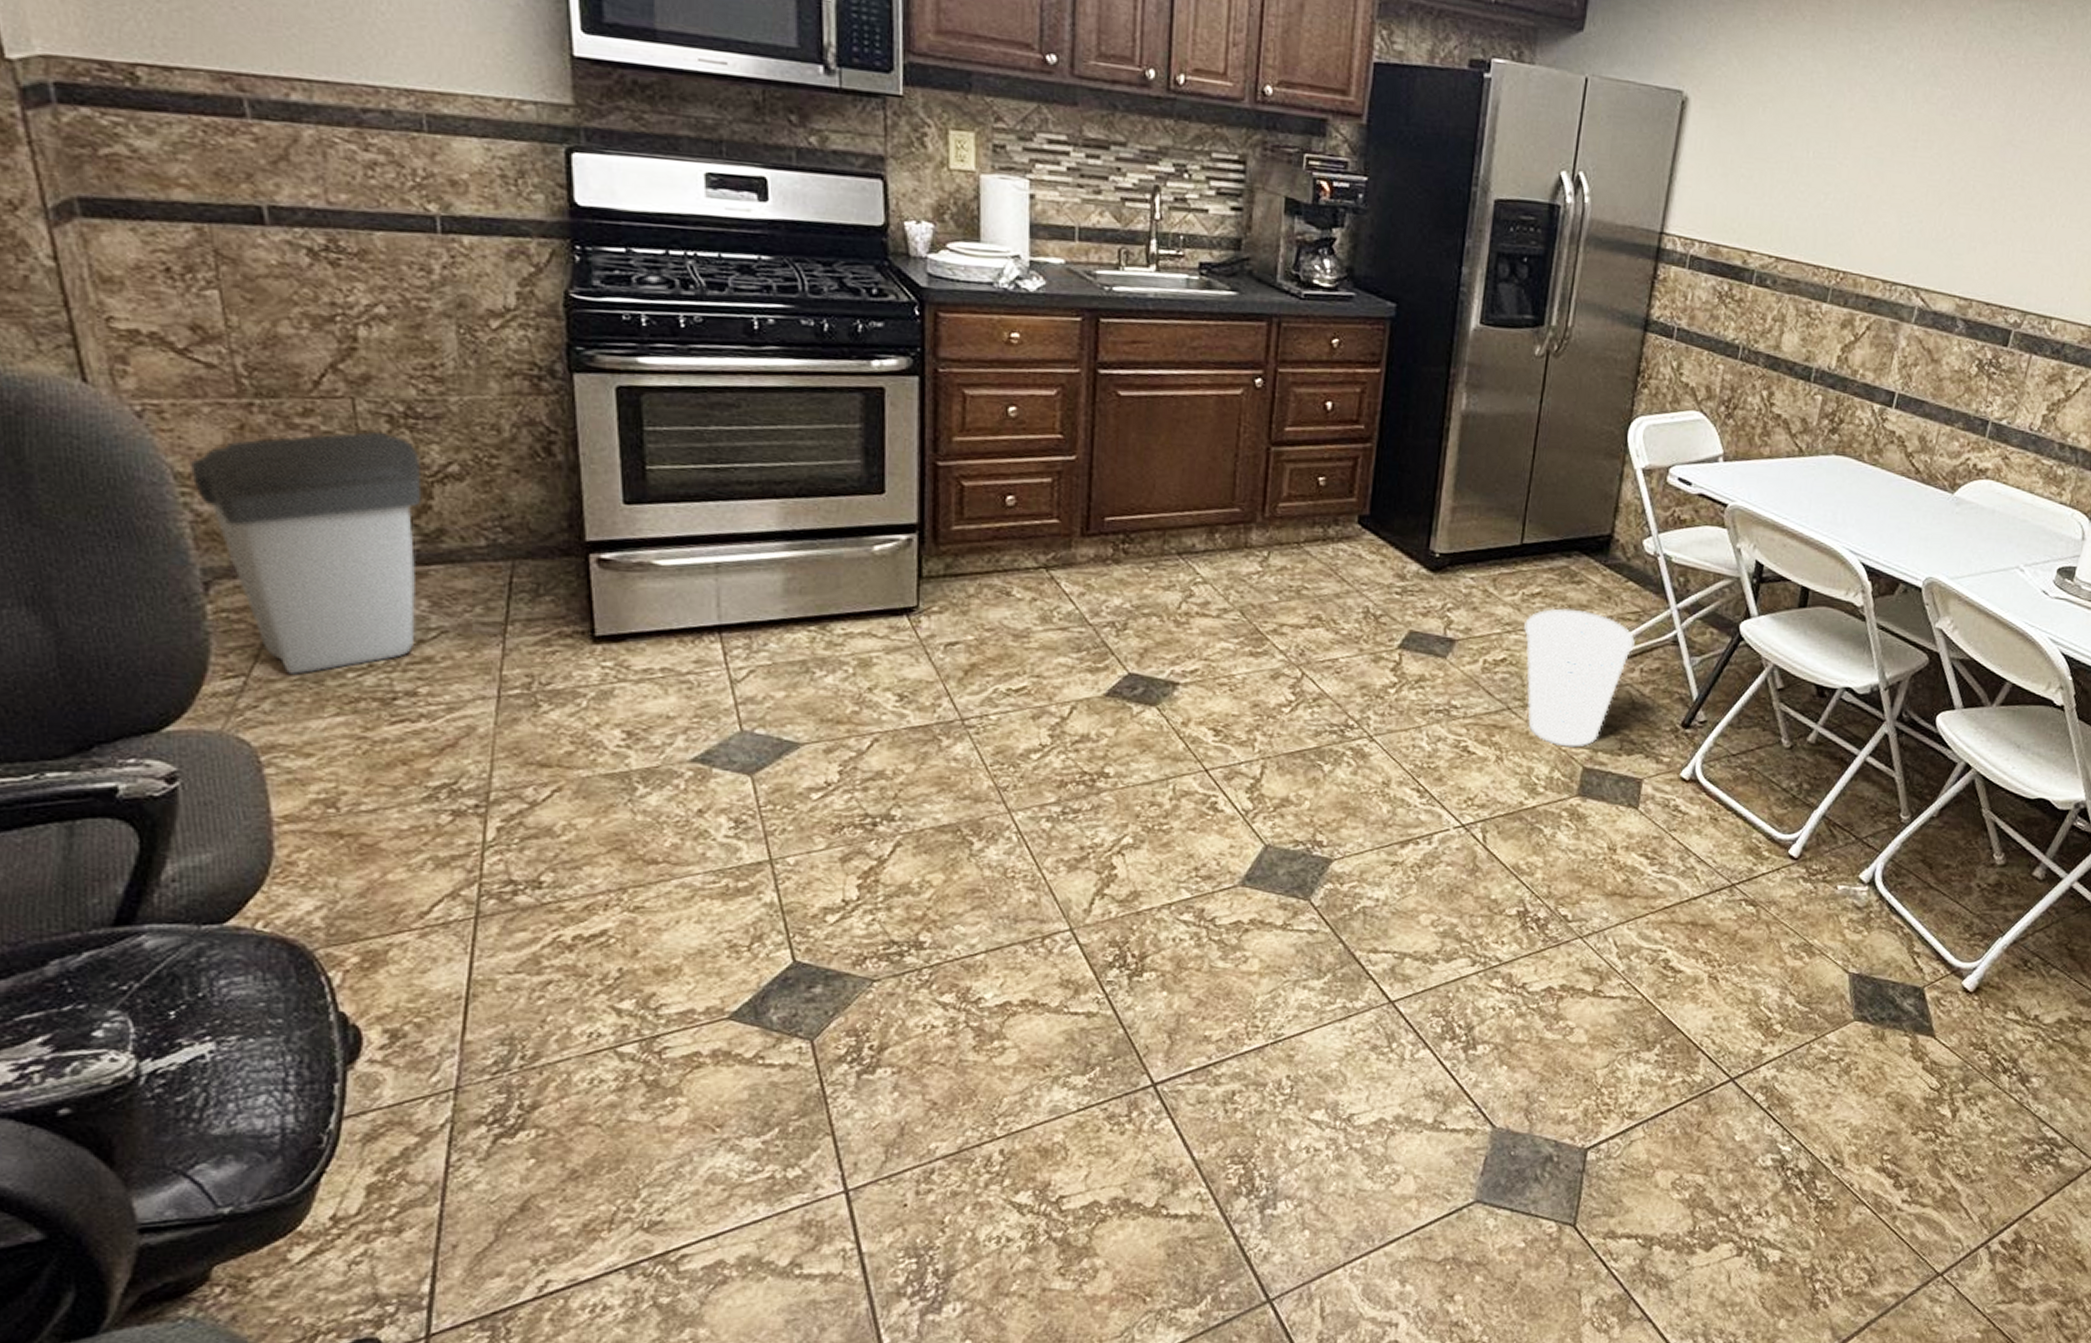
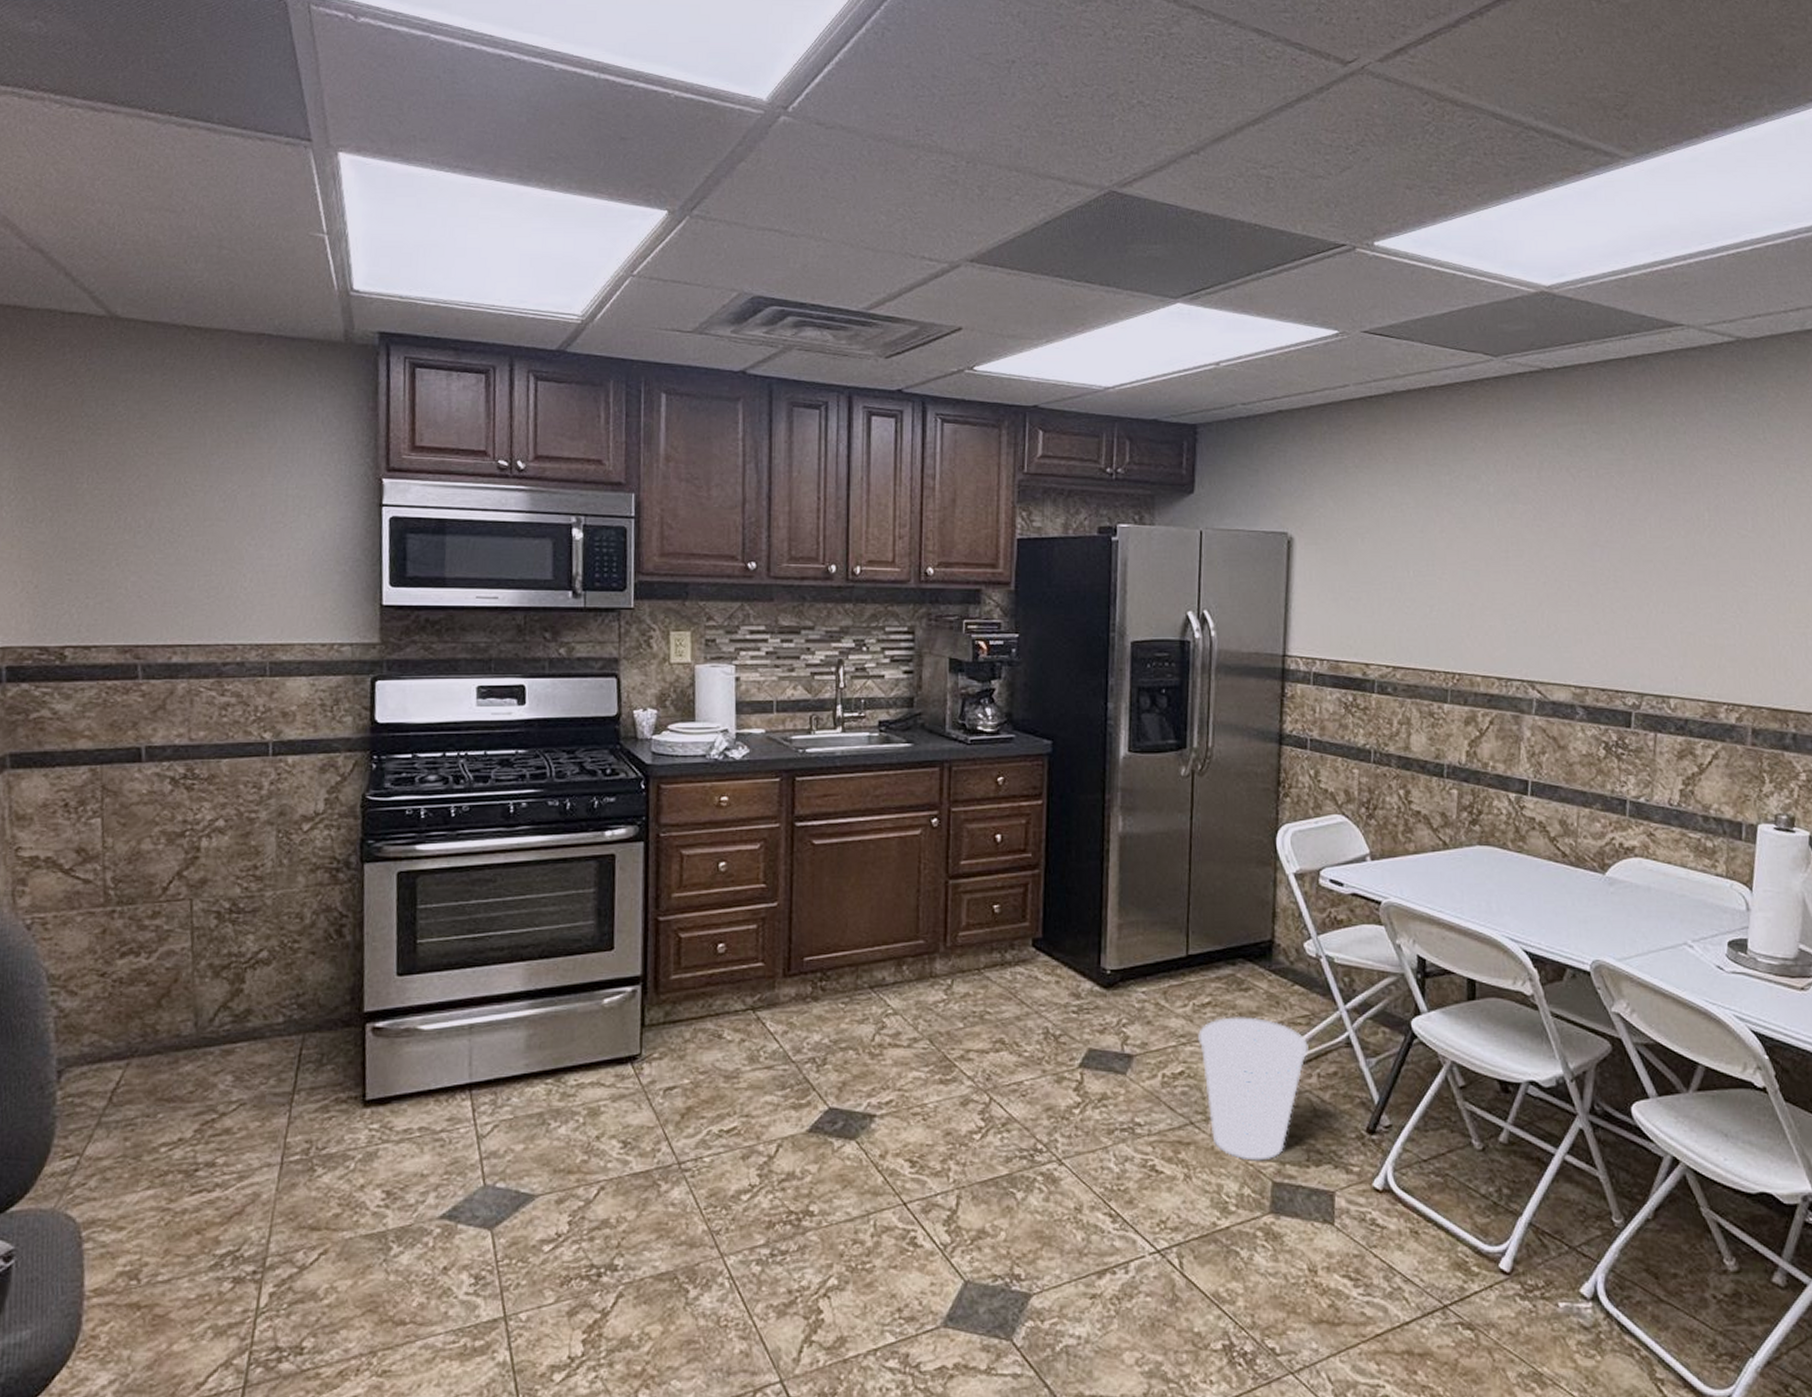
trash can: present [189,431,422,676] -> none [60,926,238,1153]

